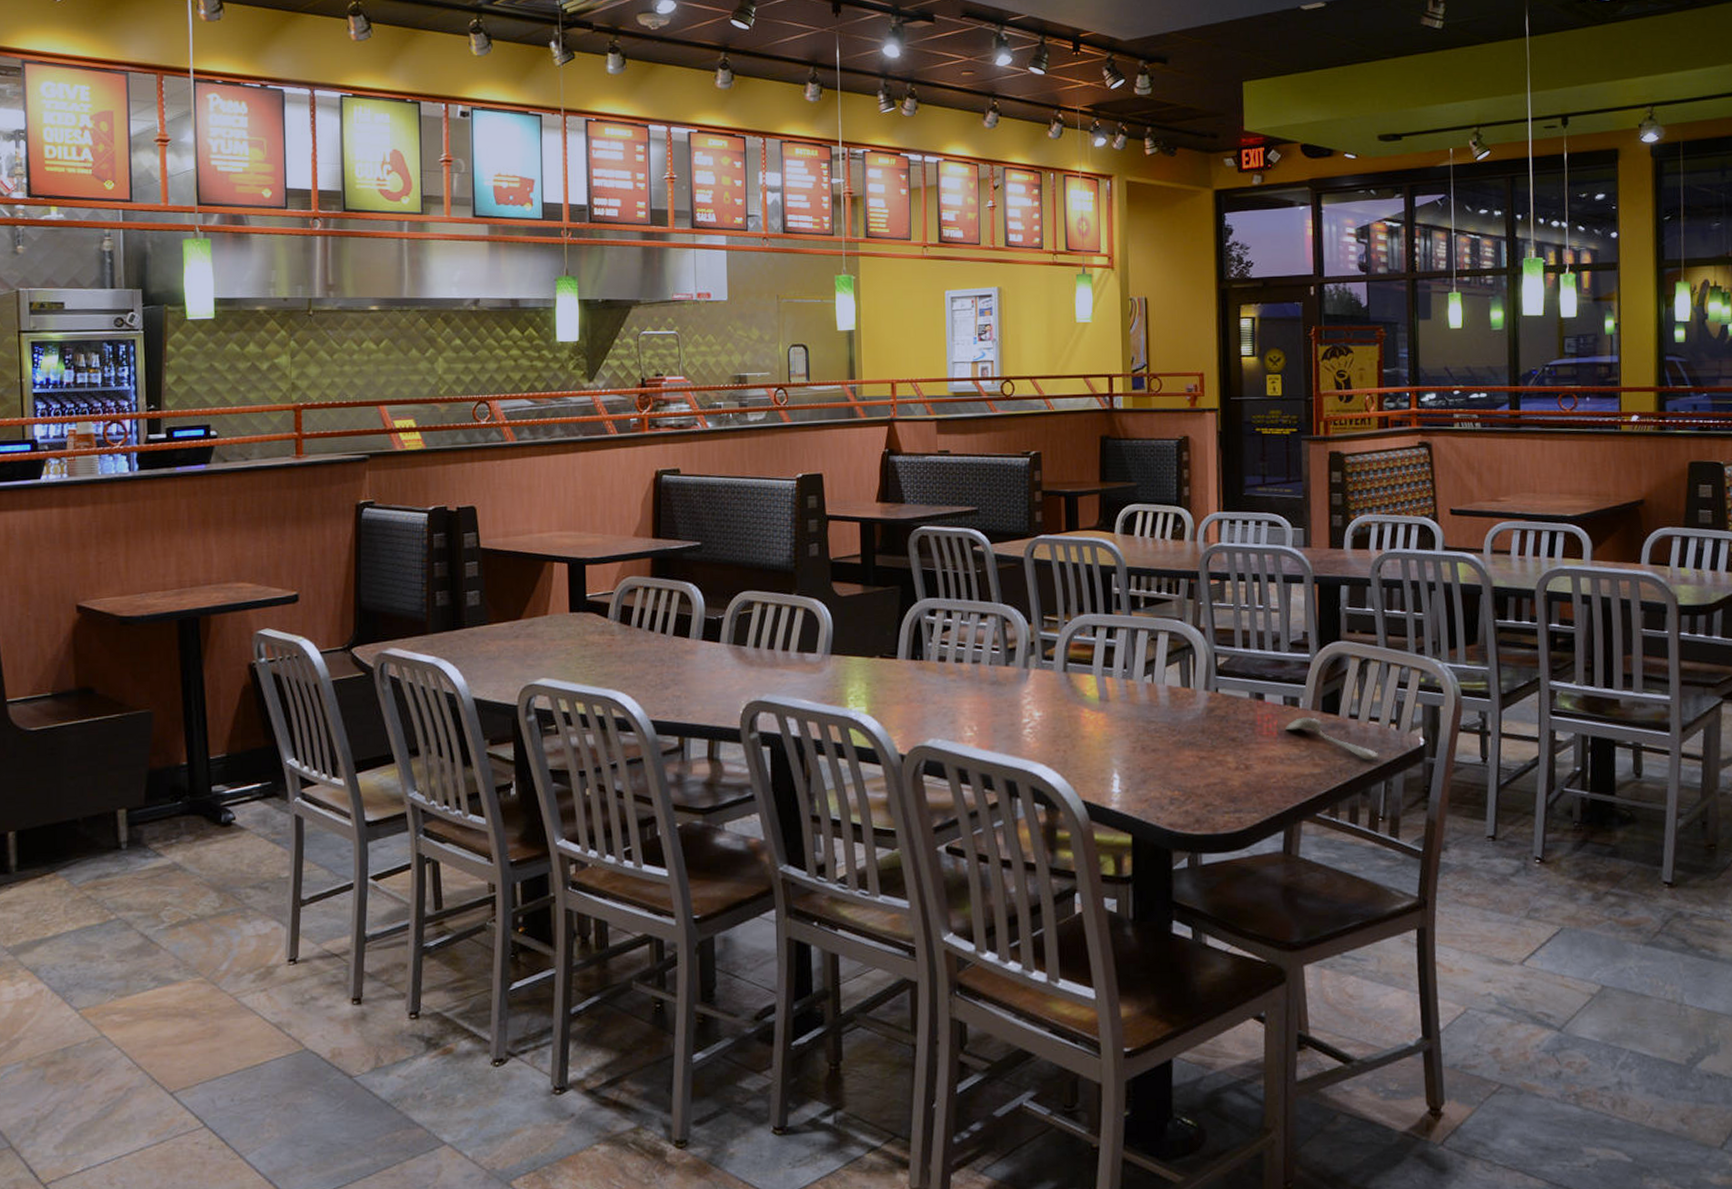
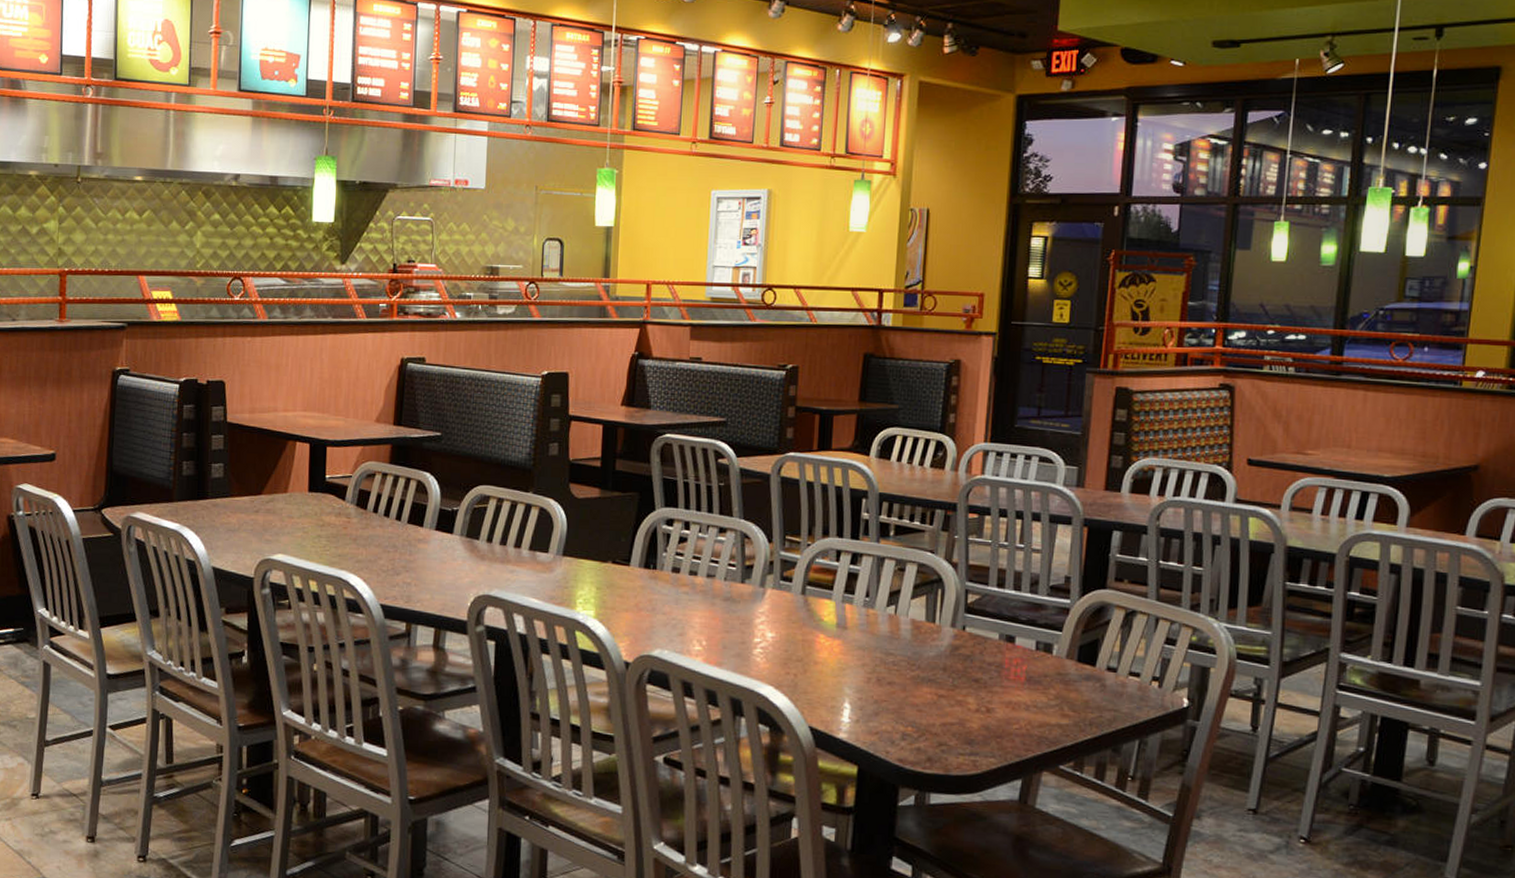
spoon: present [1285,717,1379,761] -> none [1035,665,1136,717]

